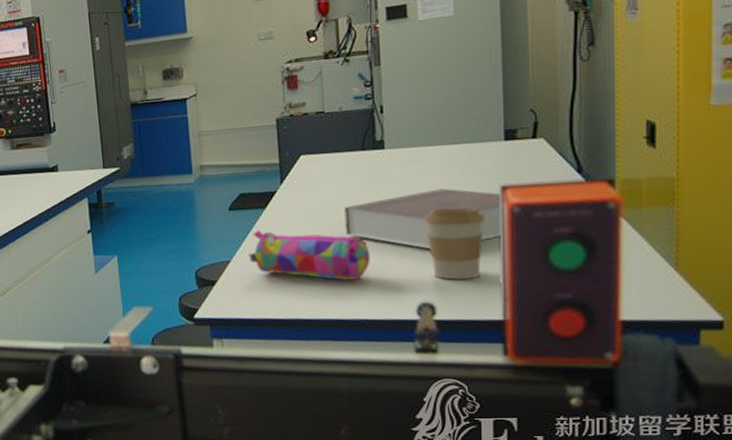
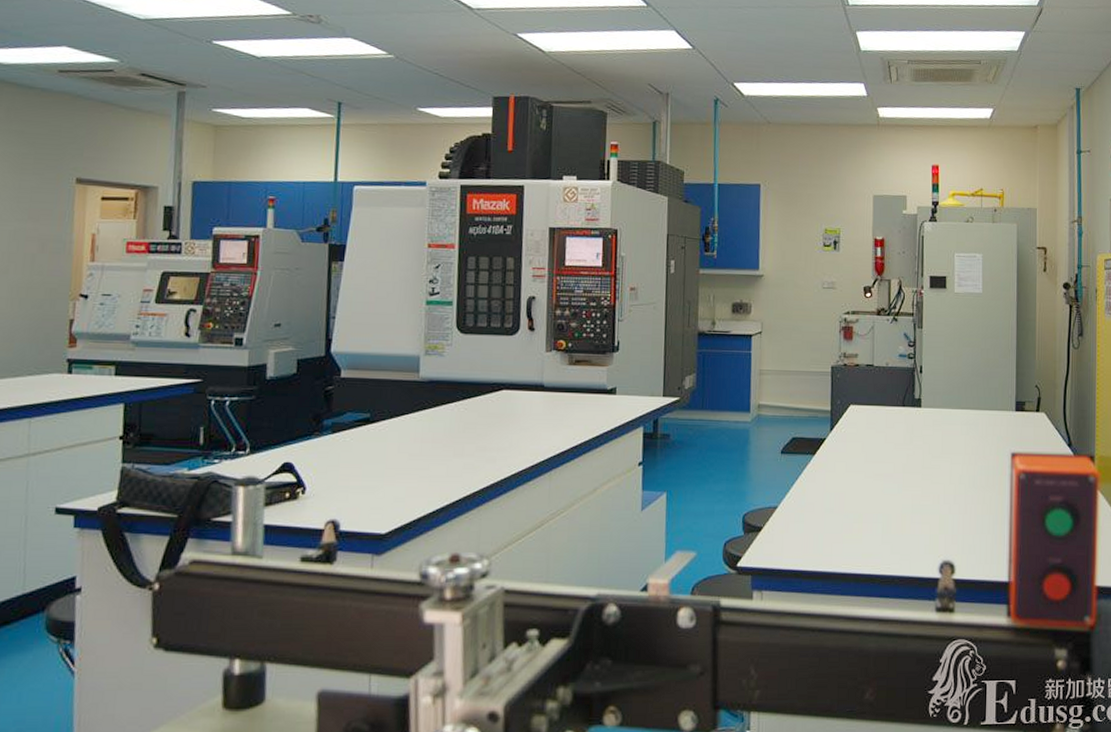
pencil case: present [248,229,370,281] -> none [795,476,903,535]
book: present [344,188,504,248] -> none [883,450,1013,507]
coffee cup: present [424,208,486,280] -> none [950,470,998,540]

